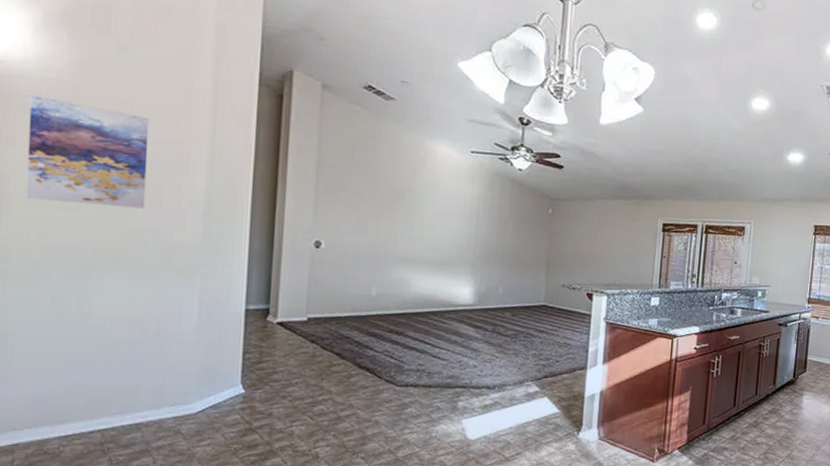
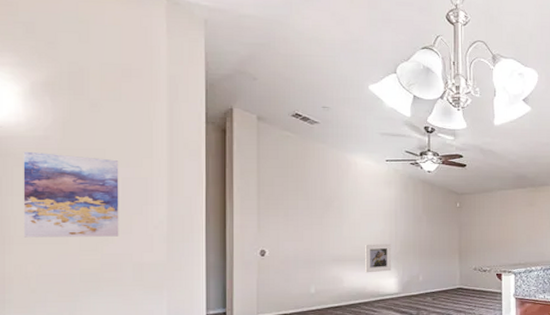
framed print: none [437,245,470,279] -> present [365,244,392,273]

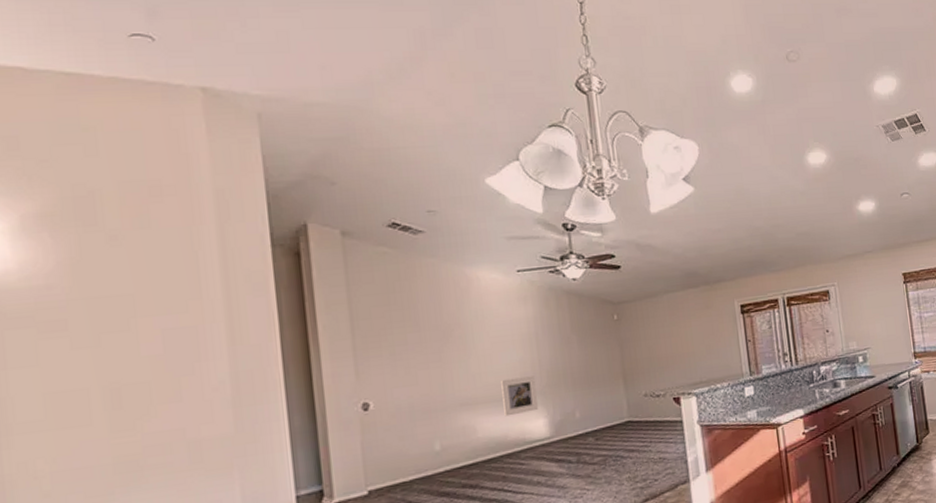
wall art: present [23,151,119,238] -> none [16,306,165,424]

